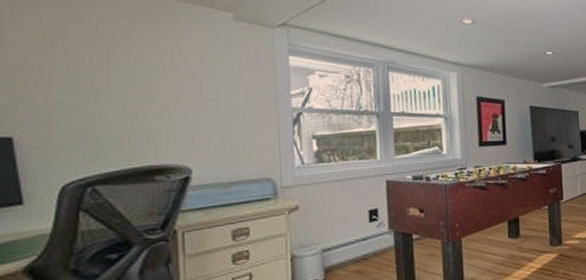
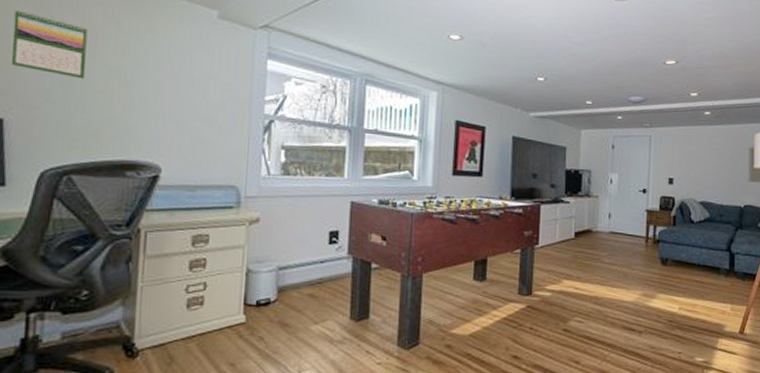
calendar: none [12,26,99,90] -> present [10,9,88,79]

